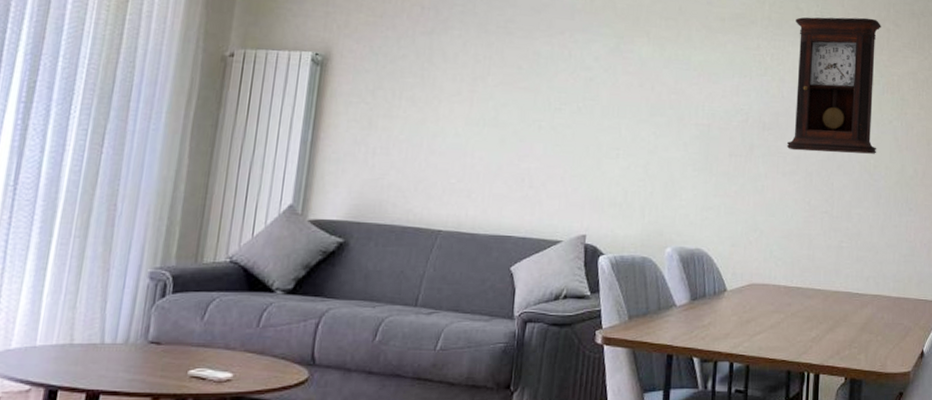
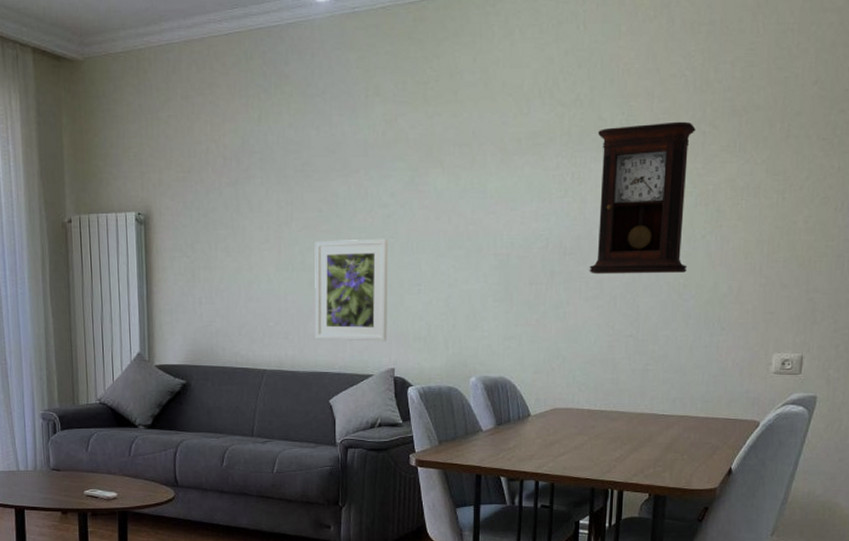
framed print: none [500,98,589,206] -> present [314,238,388,341]

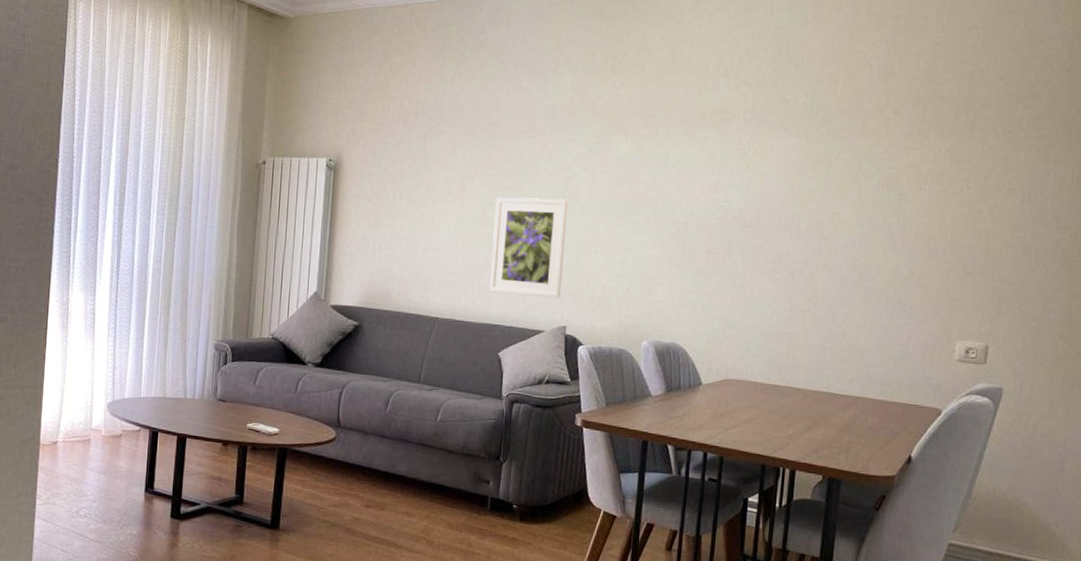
pendulum clock: present [589,121,696,274] -> none [767,106,879,253]

